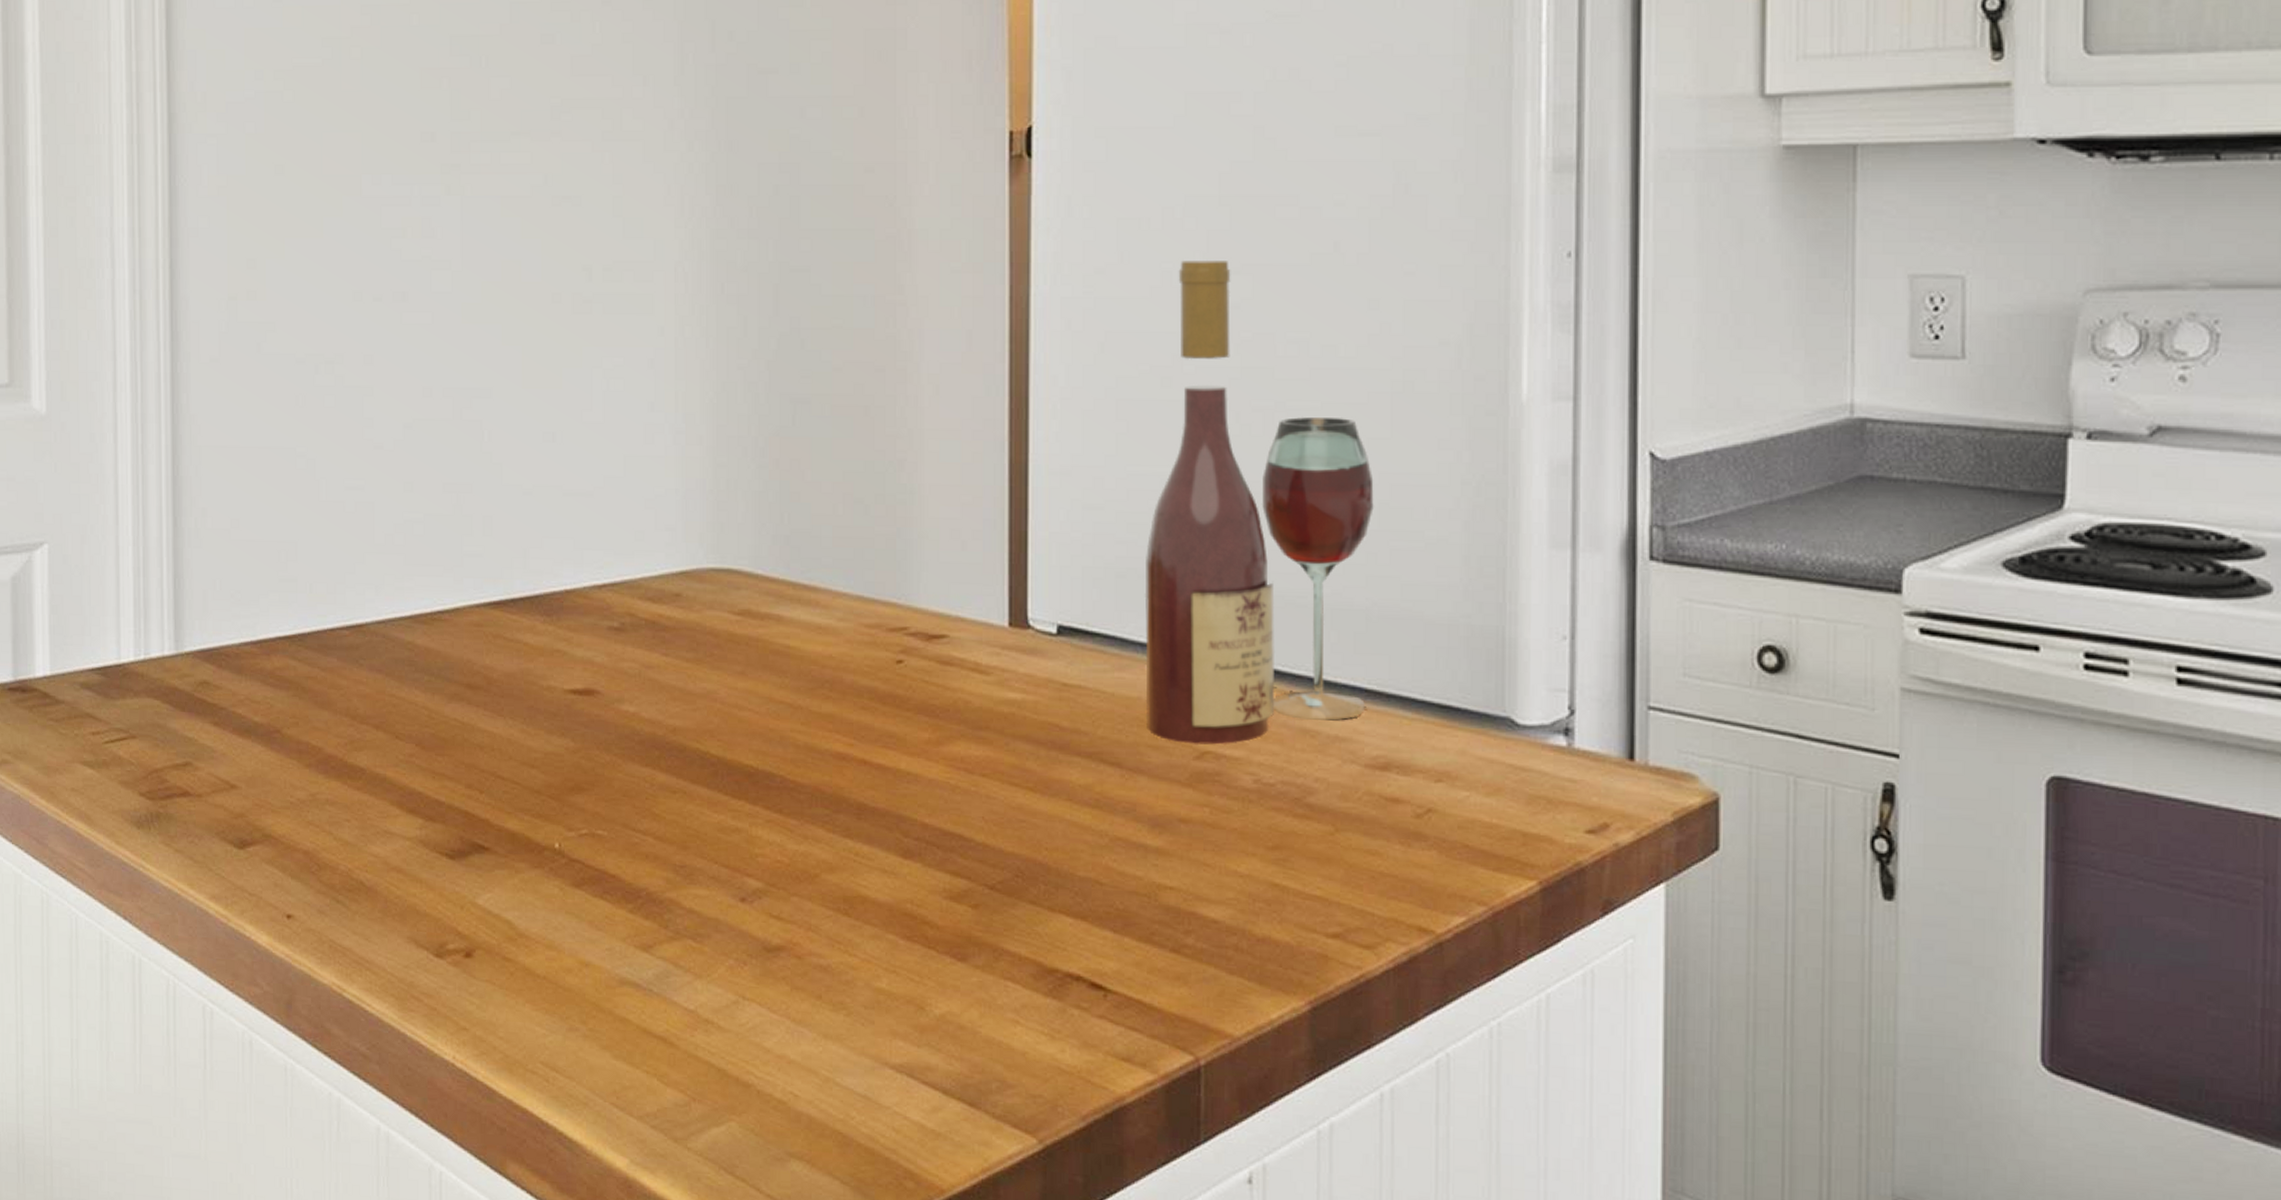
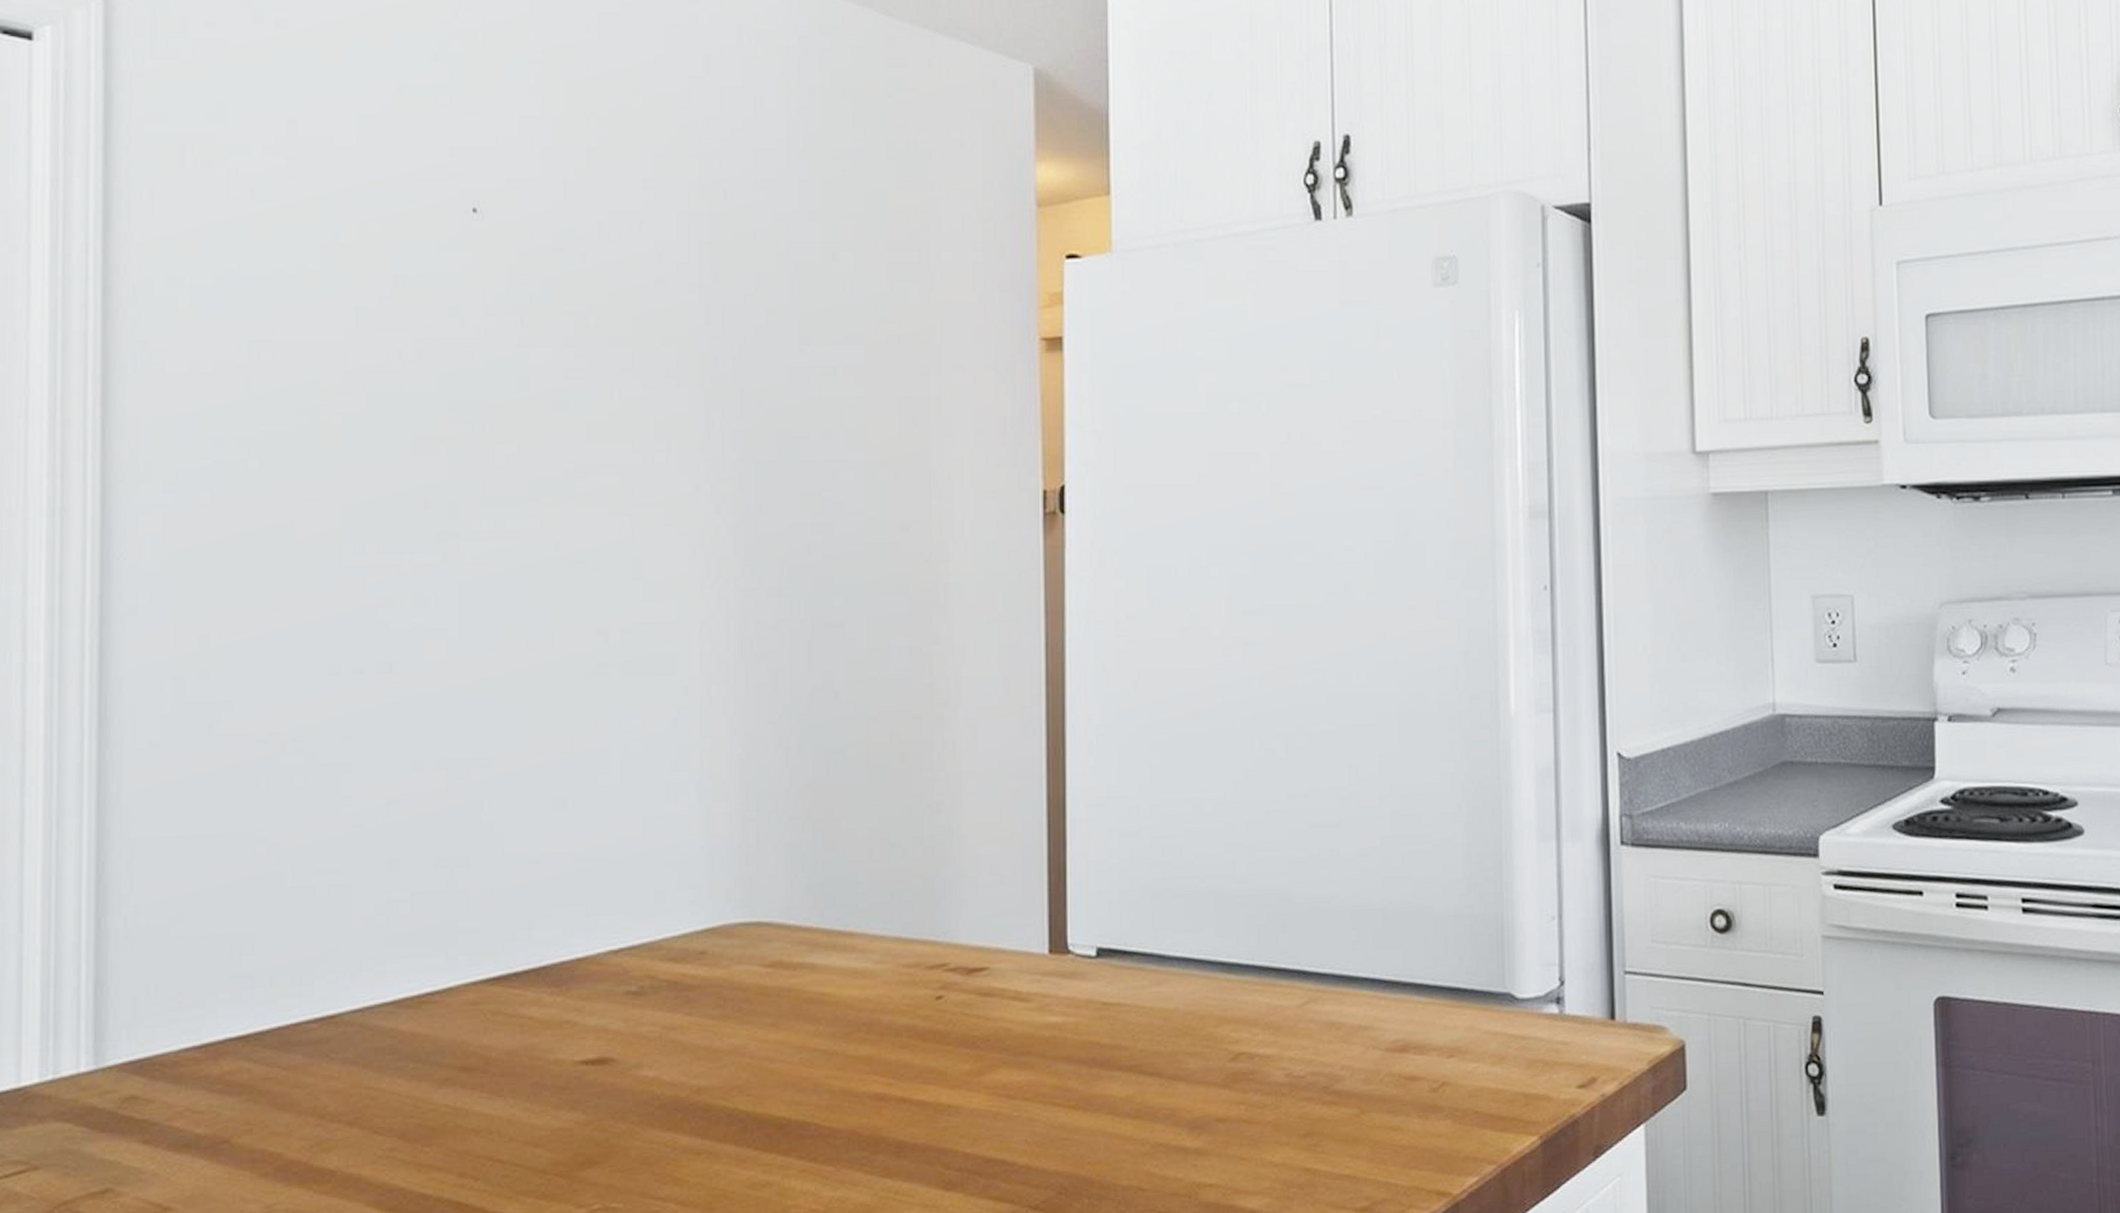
wine bottle: present [1144,259,1276,746] -> none [1179,602,1303,1048]
wineglass: present [1262,417,1374,721] -> none [1287,738,1387,1014]

